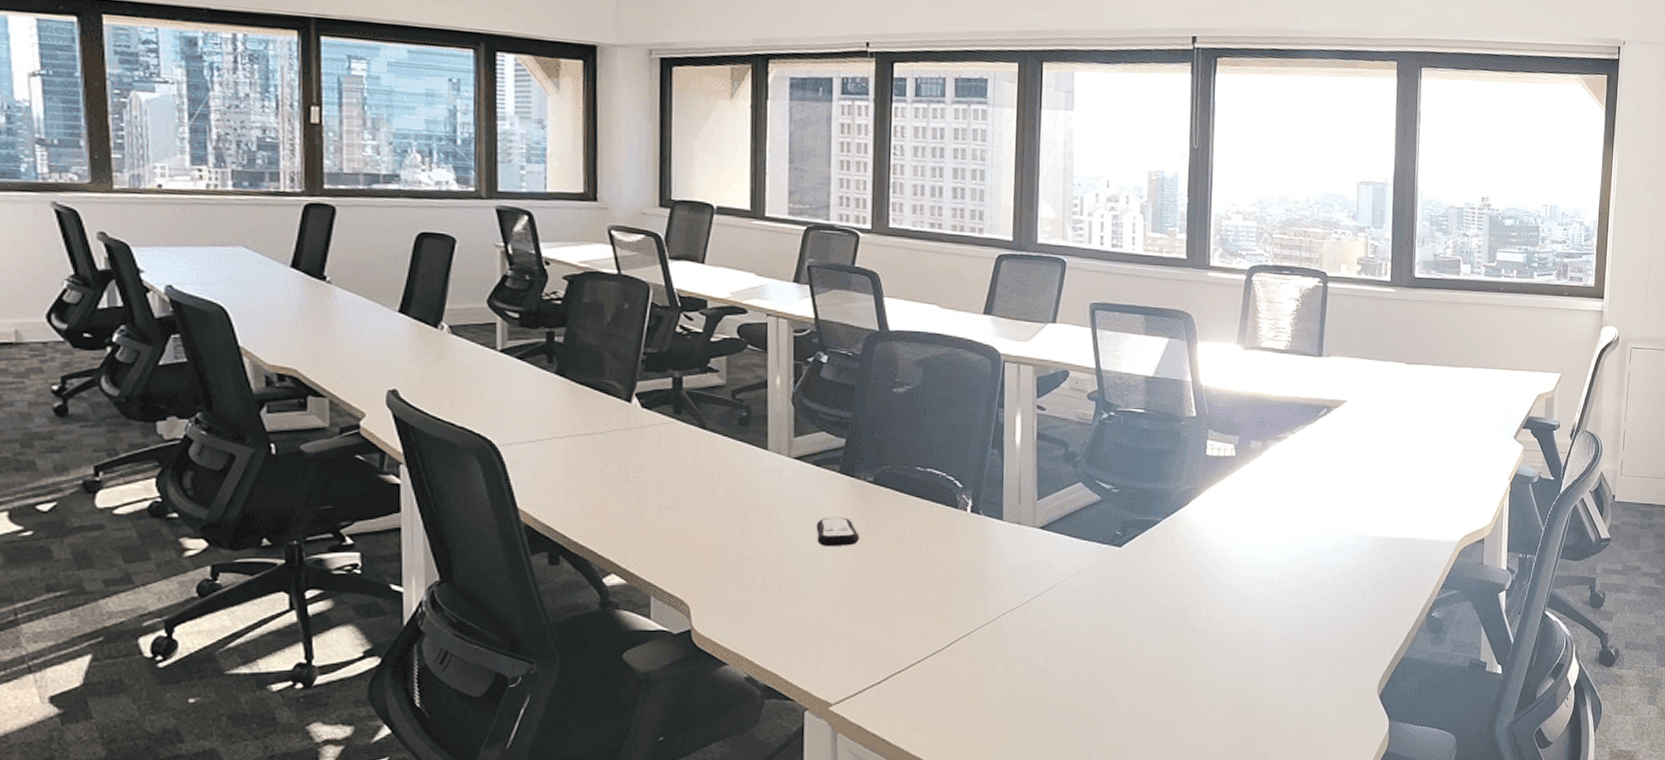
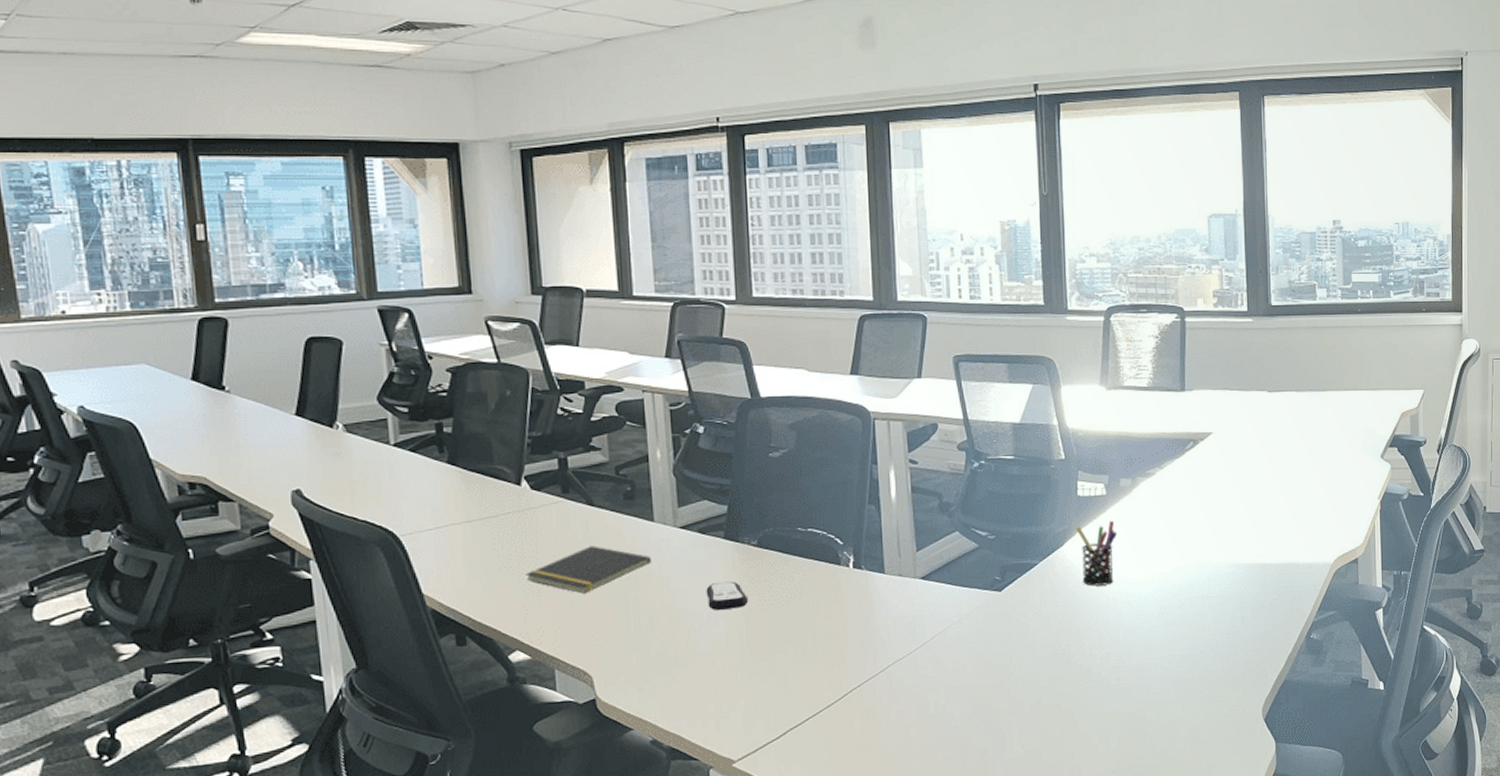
notepad: none [628,470,761,520] -> present [525,546,651,594]
pen holder: none [1202,482,1244,548] -> present [1076,520,1118,586]

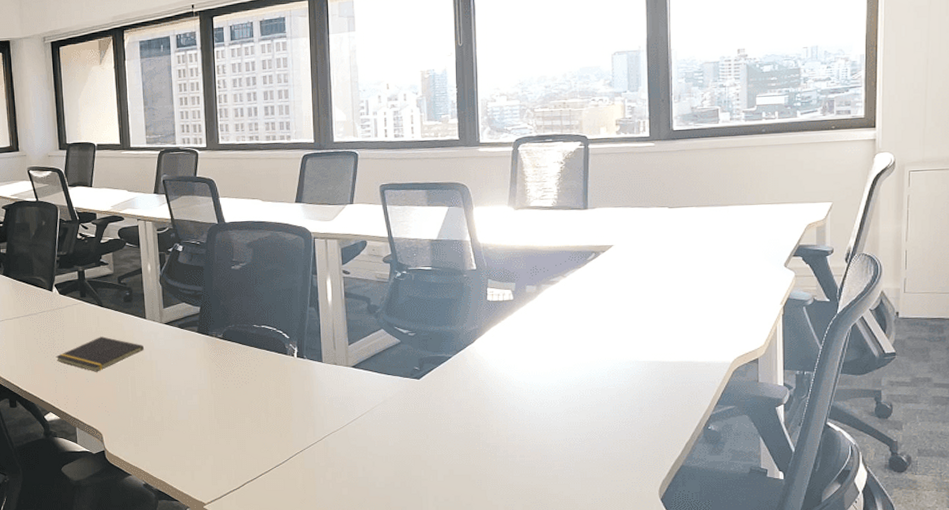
remote control: present [706,581,749,610] -> none [184,365,216,387]
pen holder: present [1076,520,1118,586] -> none [486,321,523,377]

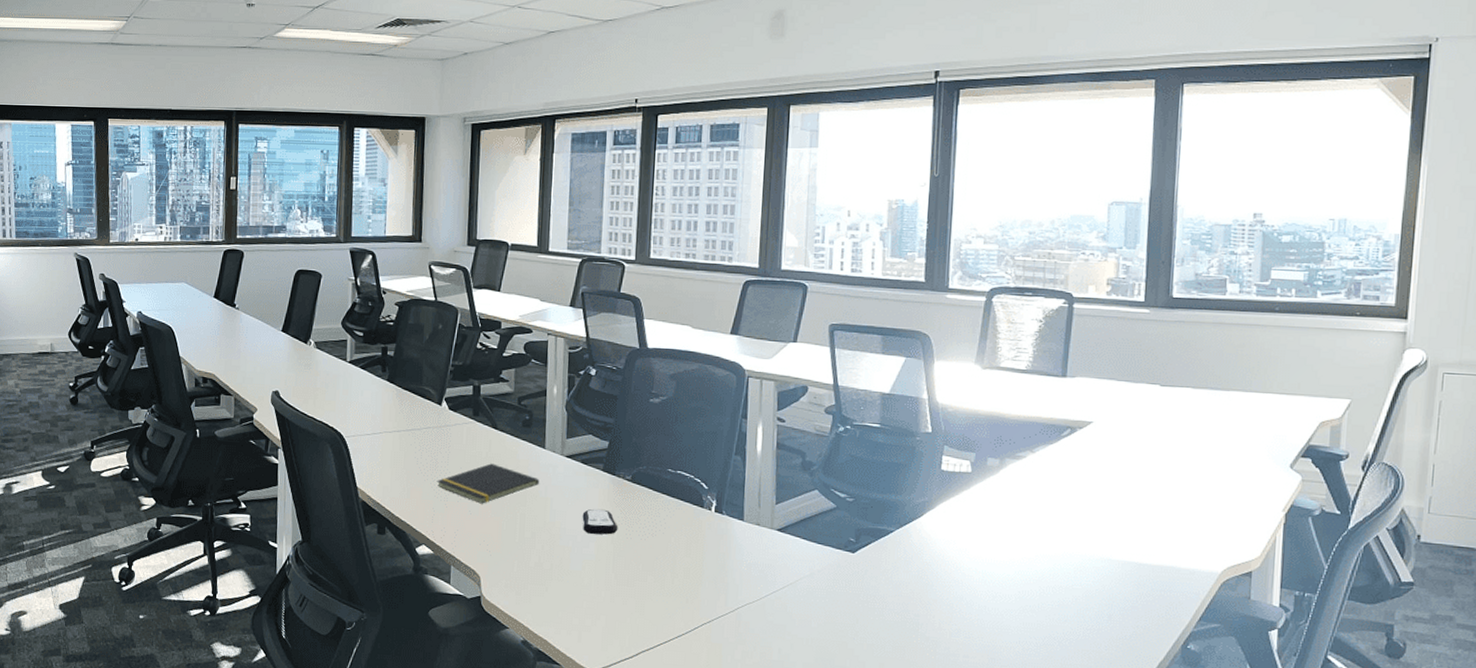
remote control: none [184,365,216,387] -> present [582,509,618,535]

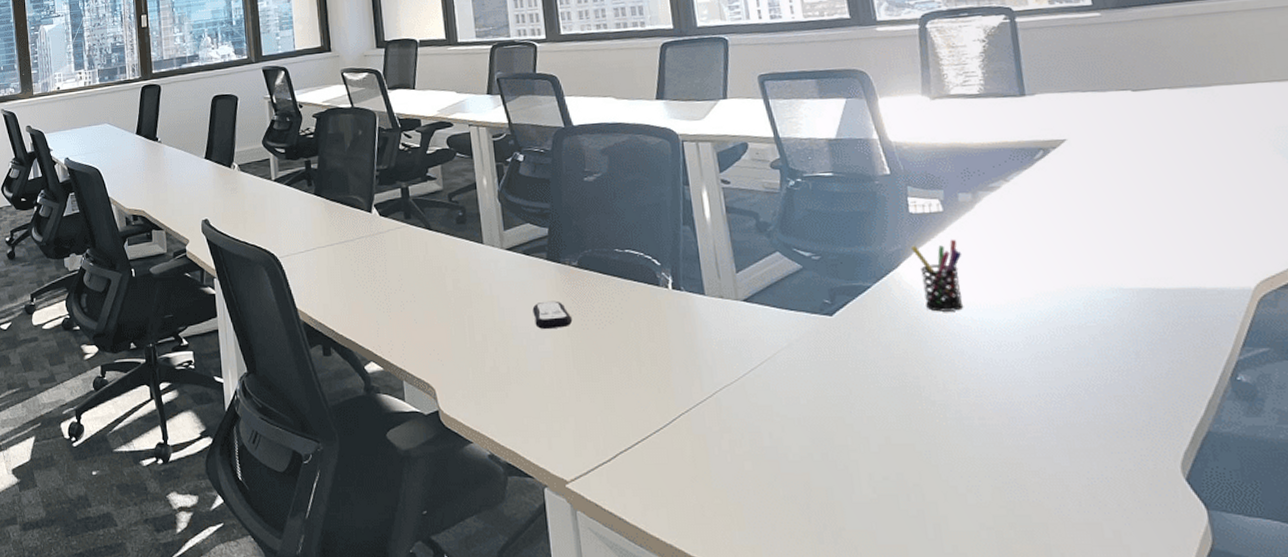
notepad: present [436,463,539,504] -> none [377,266,482,311]
pen holder: none [937,498,980,562] -> present [911,239,964,312]

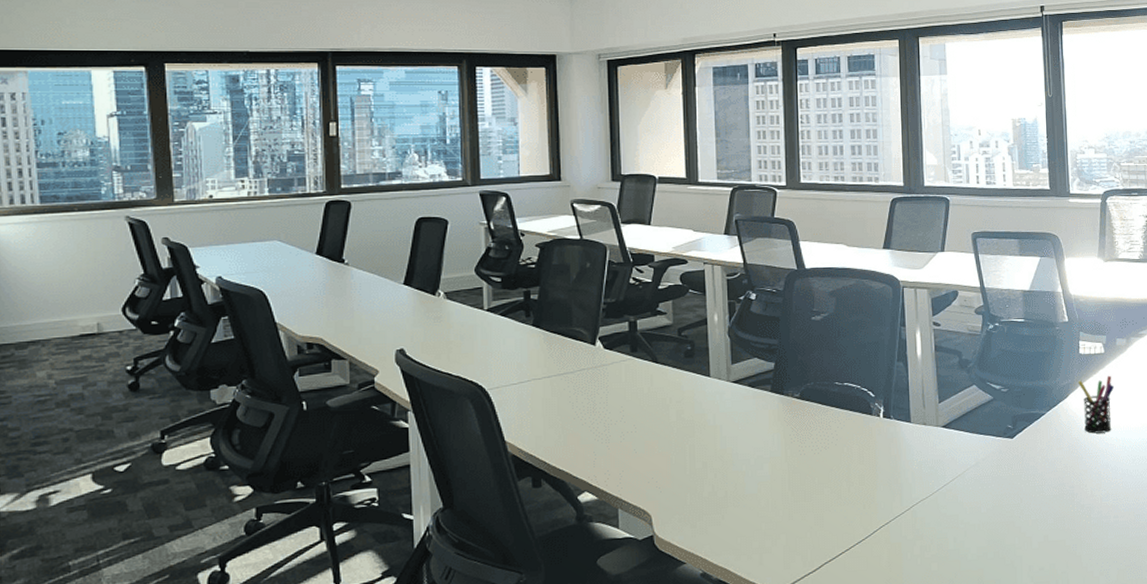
remote control: present [532,301,573,329] -> none [754,429,791,455]

